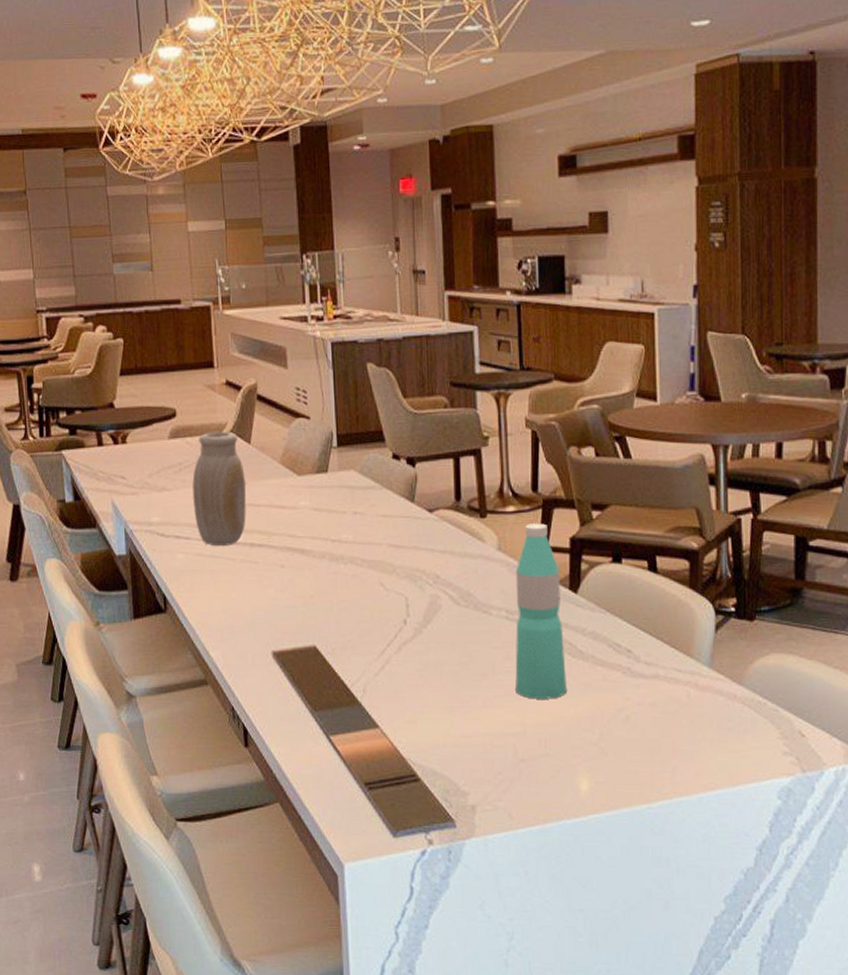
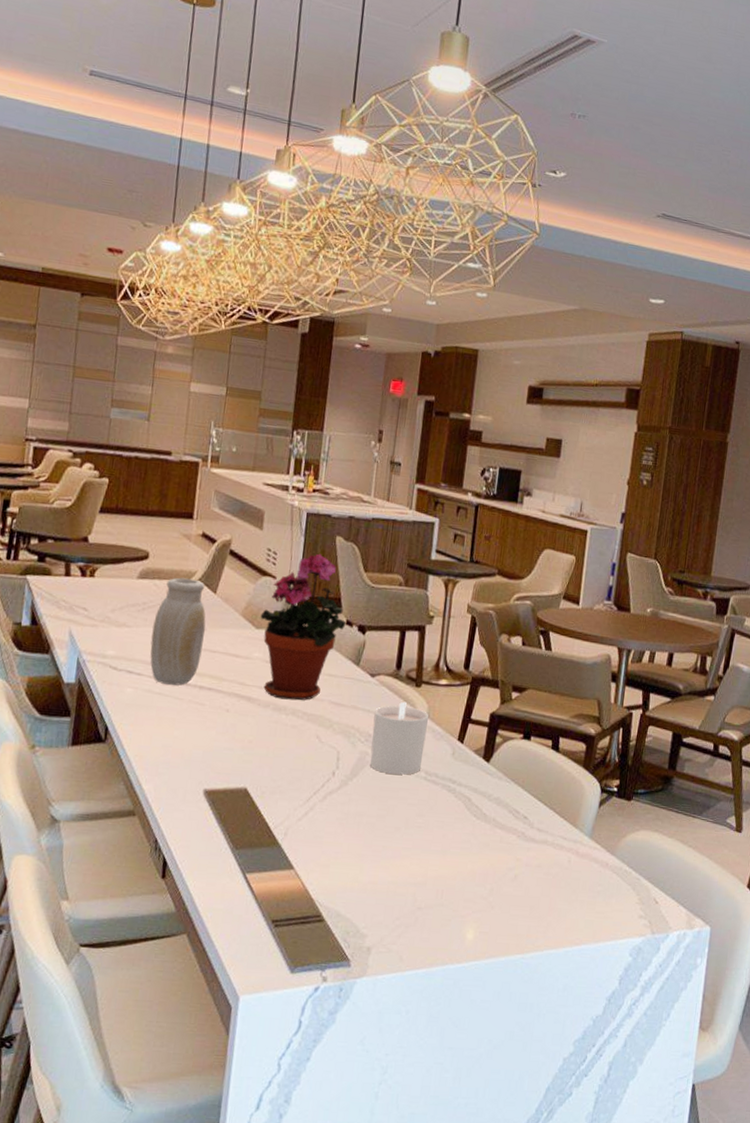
potted plant: none [300,385,393,548] -> present [260,553,346,701]
candle: none [439,536,501,616] -> present [370,702,429,775]
water bottle: present [515,523,567,699] -> none [423,697,477,855]

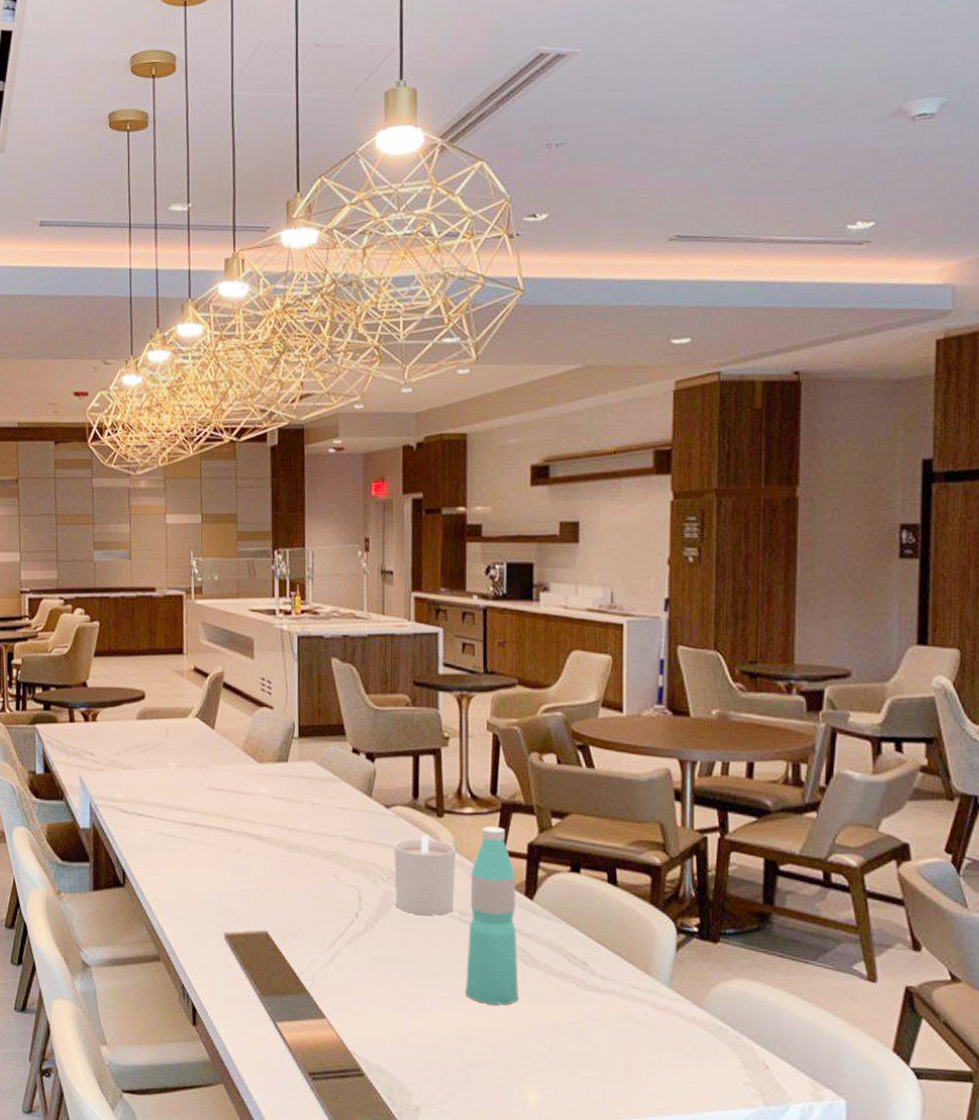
vase: present [150,577,206,686] -> none [156,715,207,826]
potted plant: present [260,553,346,701] -> none [261,678,353,837]
water bottle: none [423,697,477,855] -> present [466,826,519,1005]

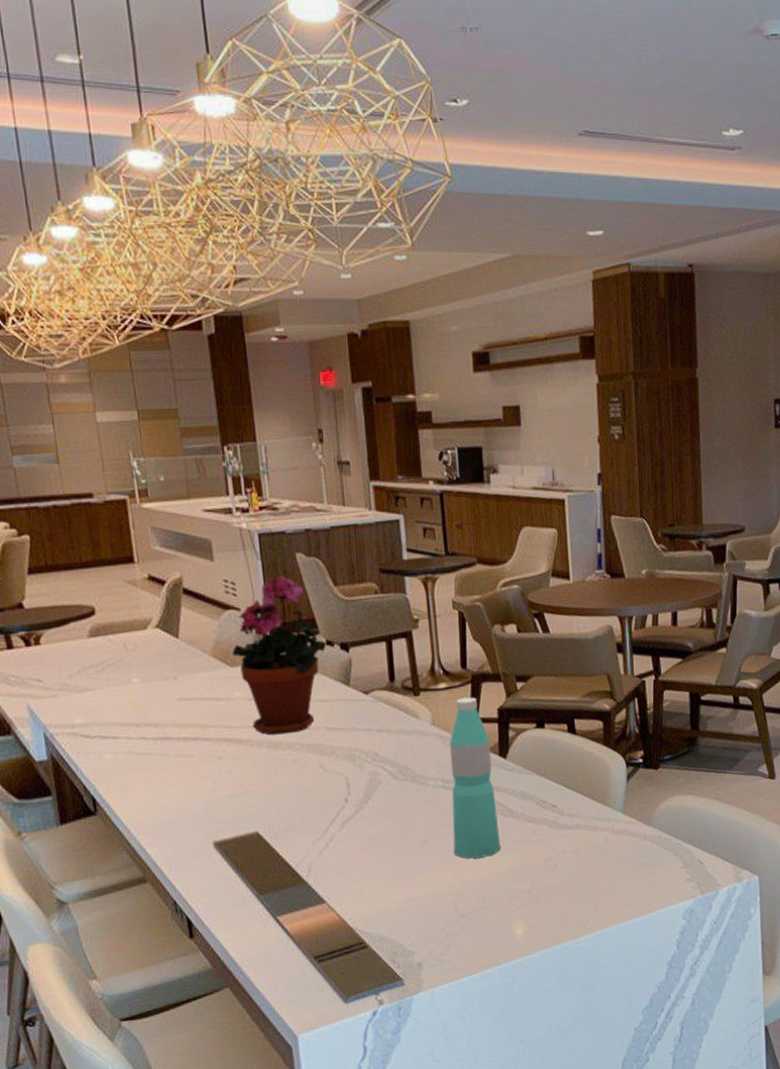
potted plant: none [261,678,353,837] -> present [232,575,327,735]
candle: present [394,835,455,915] -> none [376,714,437,790]

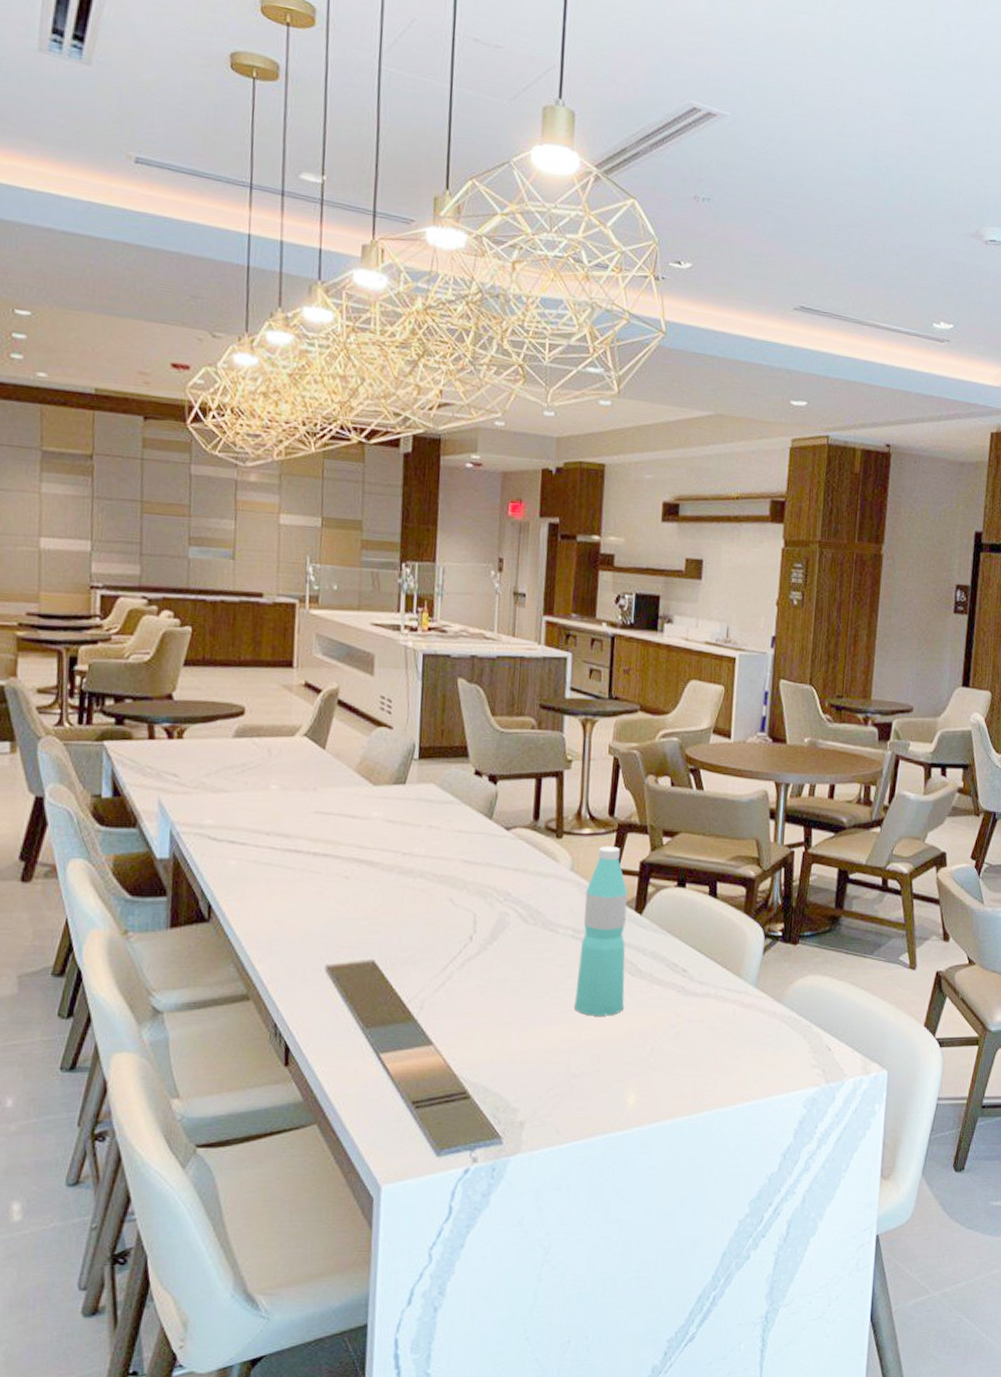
potted plant: present [232,575,327,735] -> none [377,698,475,862]

